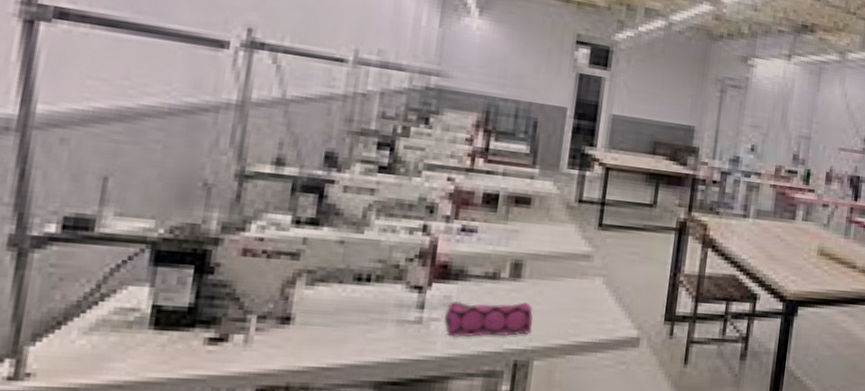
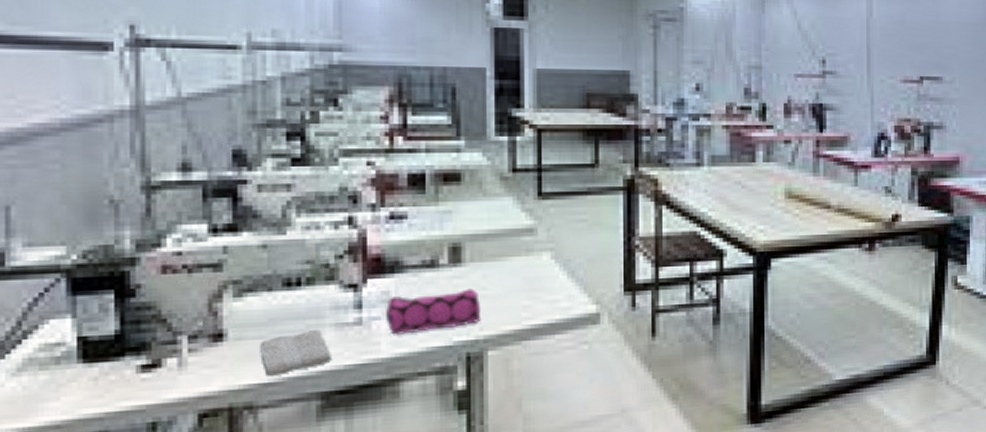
washcloth: none [322,322,390,363] -> present [260,328,333,378]

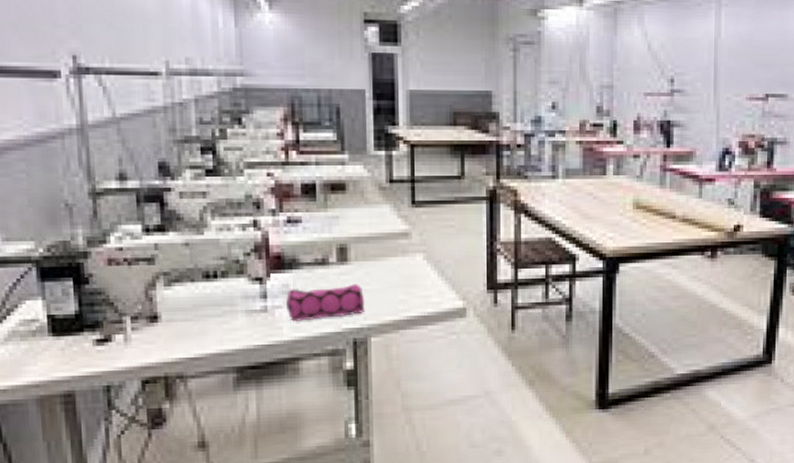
washcloth: present [260,328,333,378] -> none [187,314,245,353]

